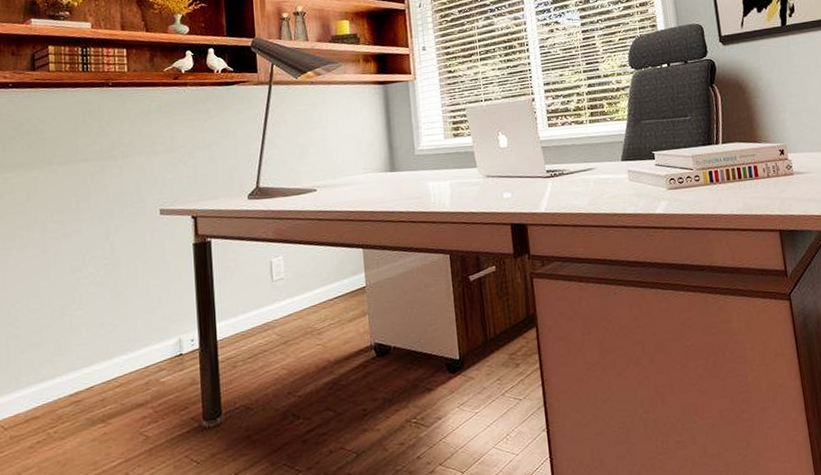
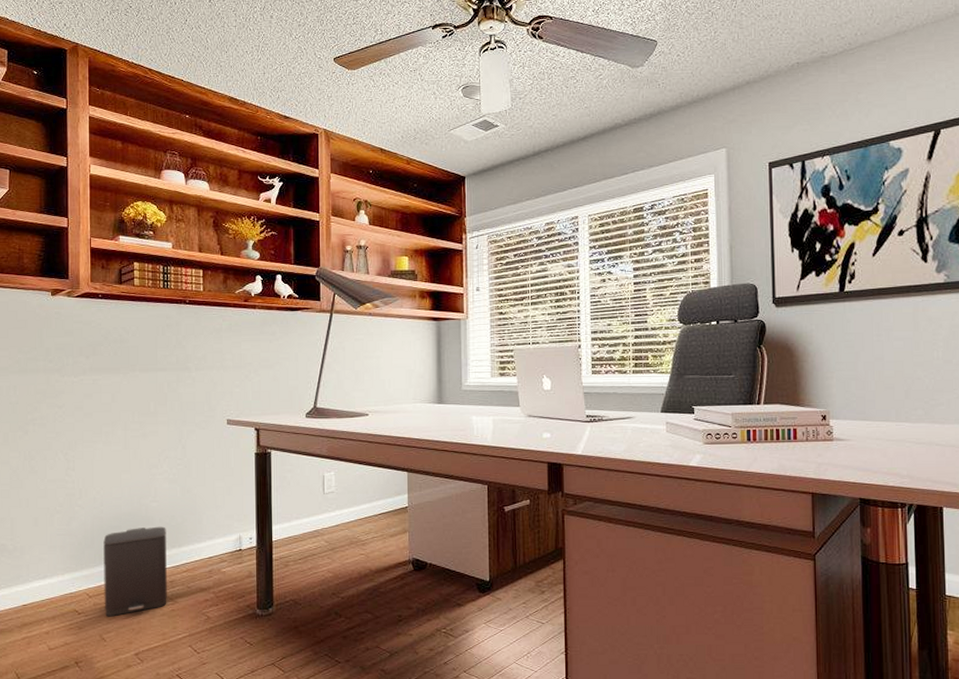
pedal bin: none [20,337,98,451] -> present [103,526,167,617]

